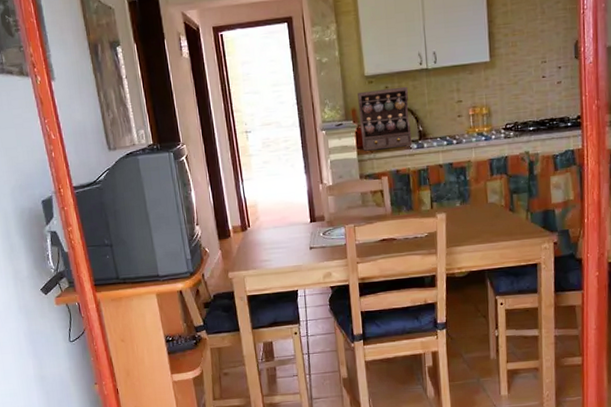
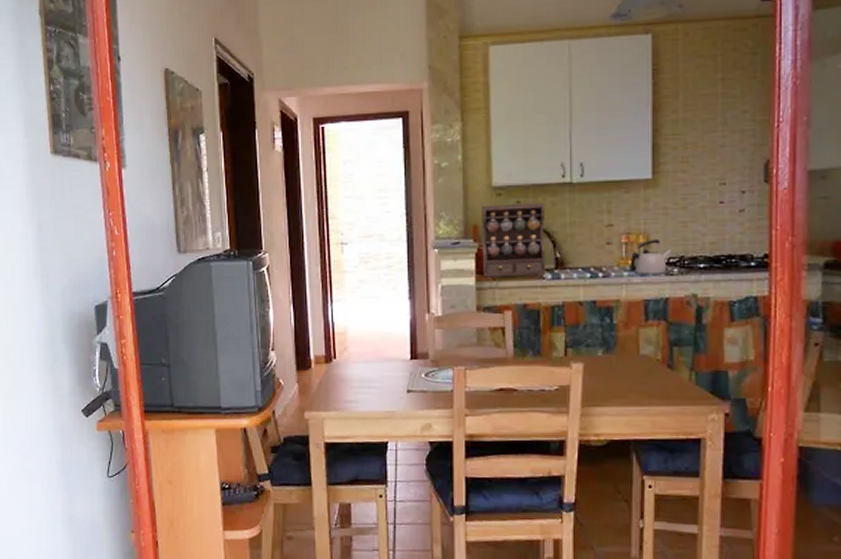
kettle: none [476,110,508,141] -> present [629,240,672,276]

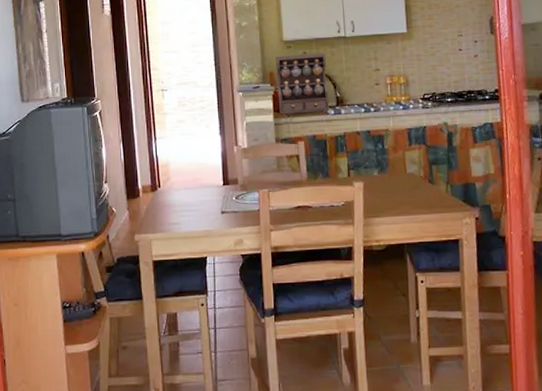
kettle: present [629,240,672,276] -> none [394,80,426,109]

